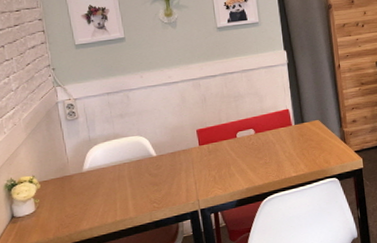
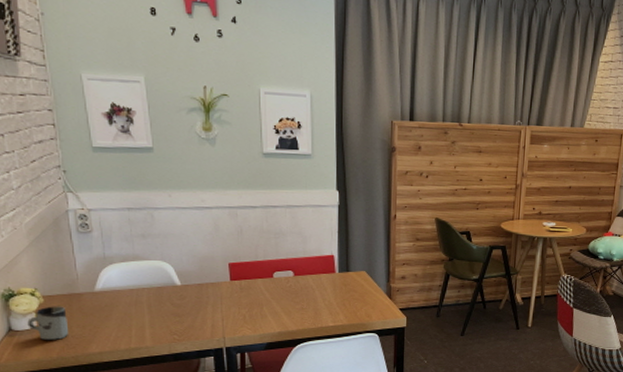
cup: none [27,189,62,224] -> present [27,306,68,341]

